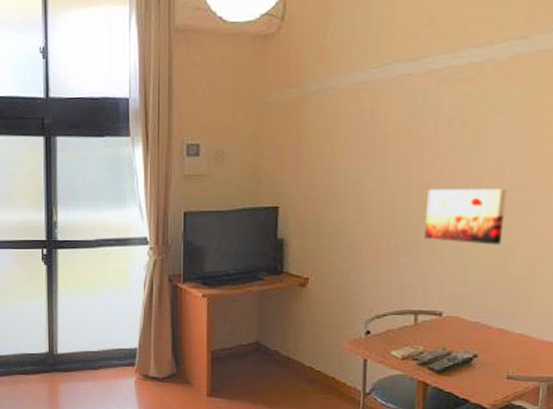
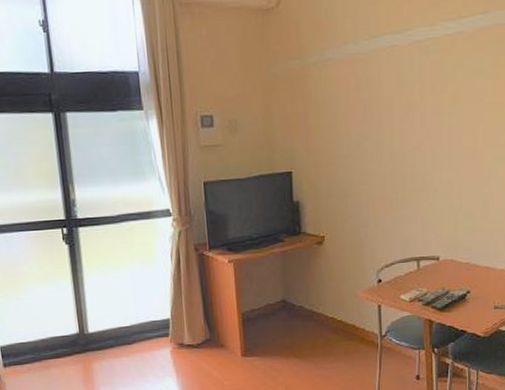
wall art: present [424,187,507,245] -> none [418,145,482,195]

